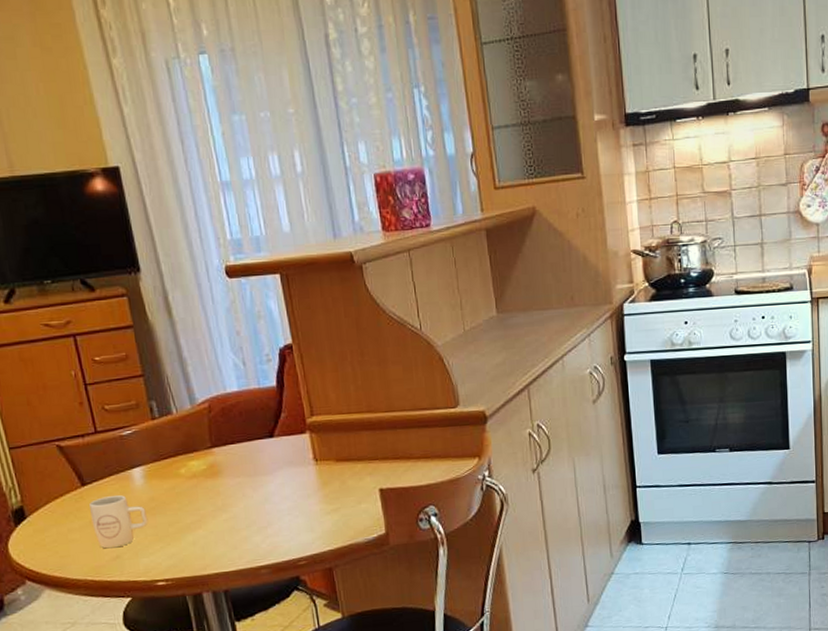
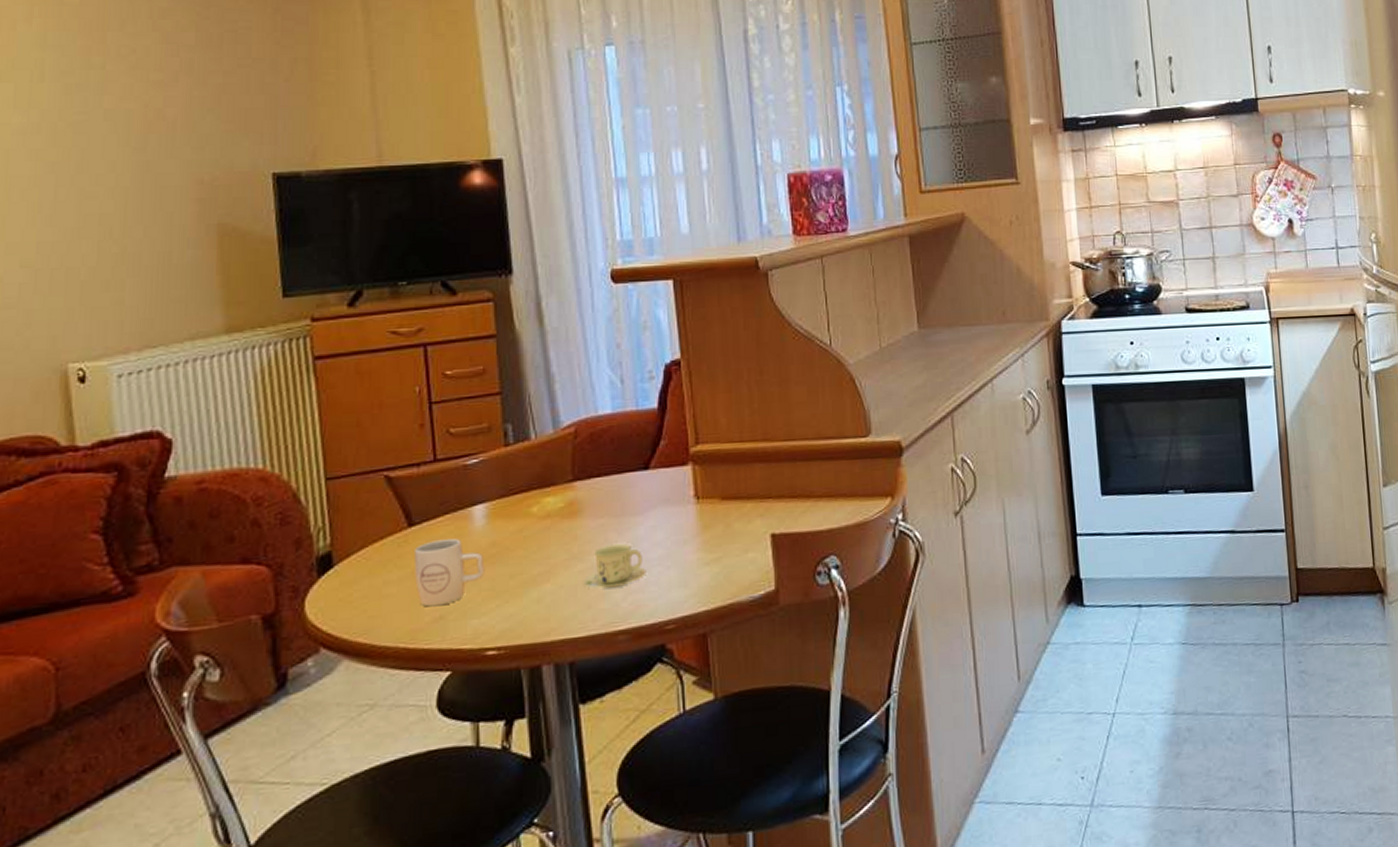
cup and saucer: none [228,498,279,534] -> present [583,544,646,589]

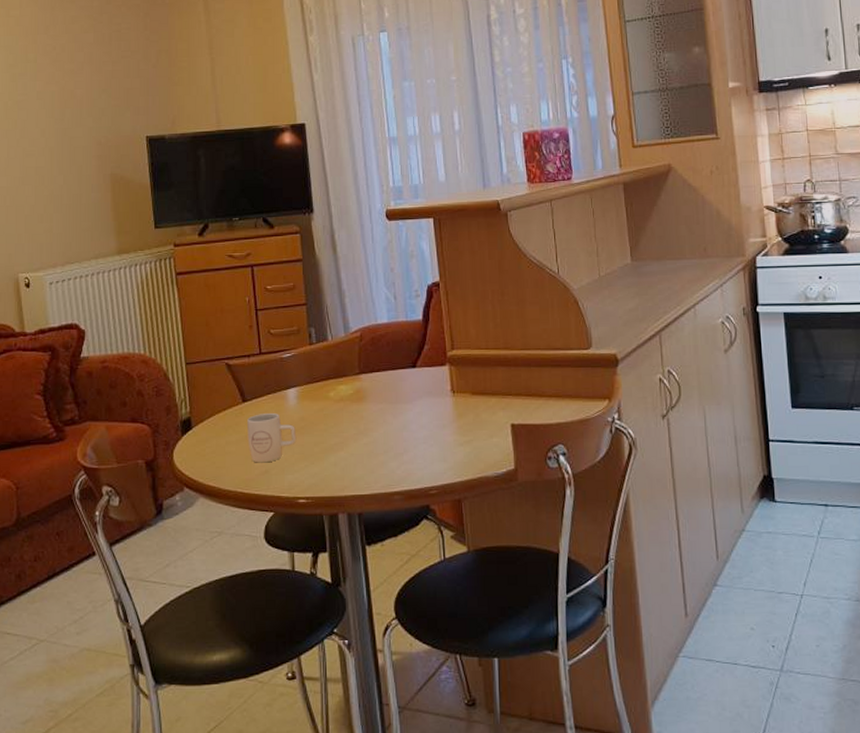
cup and saucer: present [583,544,646,589] -> none [367,425,415,459]

